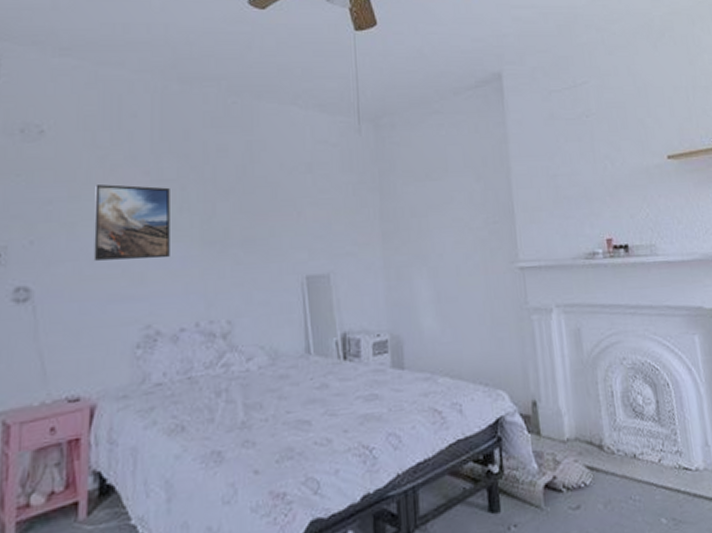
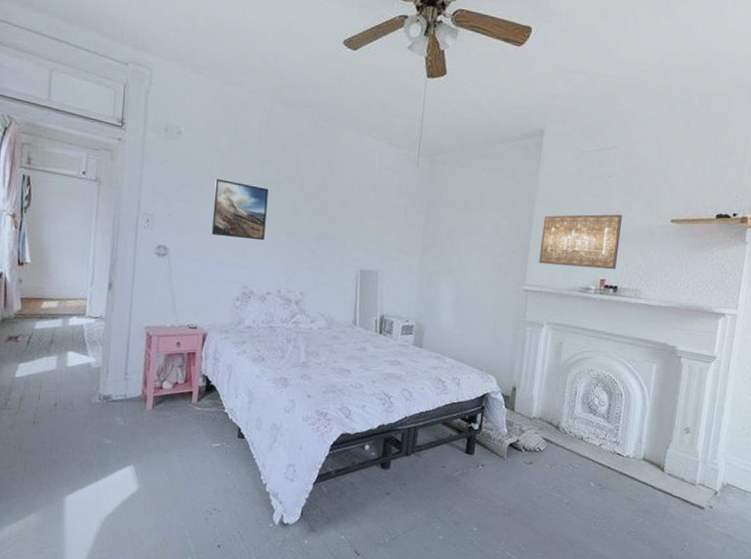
wall art: none [523,158,622,232] -> present [539,214,622,270]

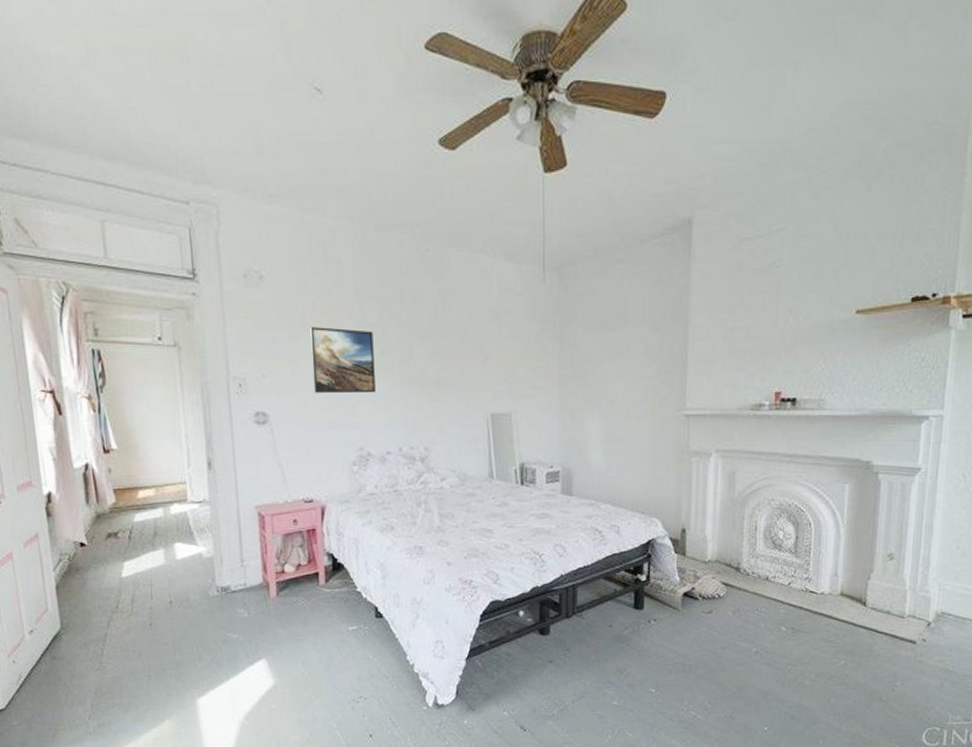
wall art: present [539,214,622,270] -> none [699,311,796,382]

